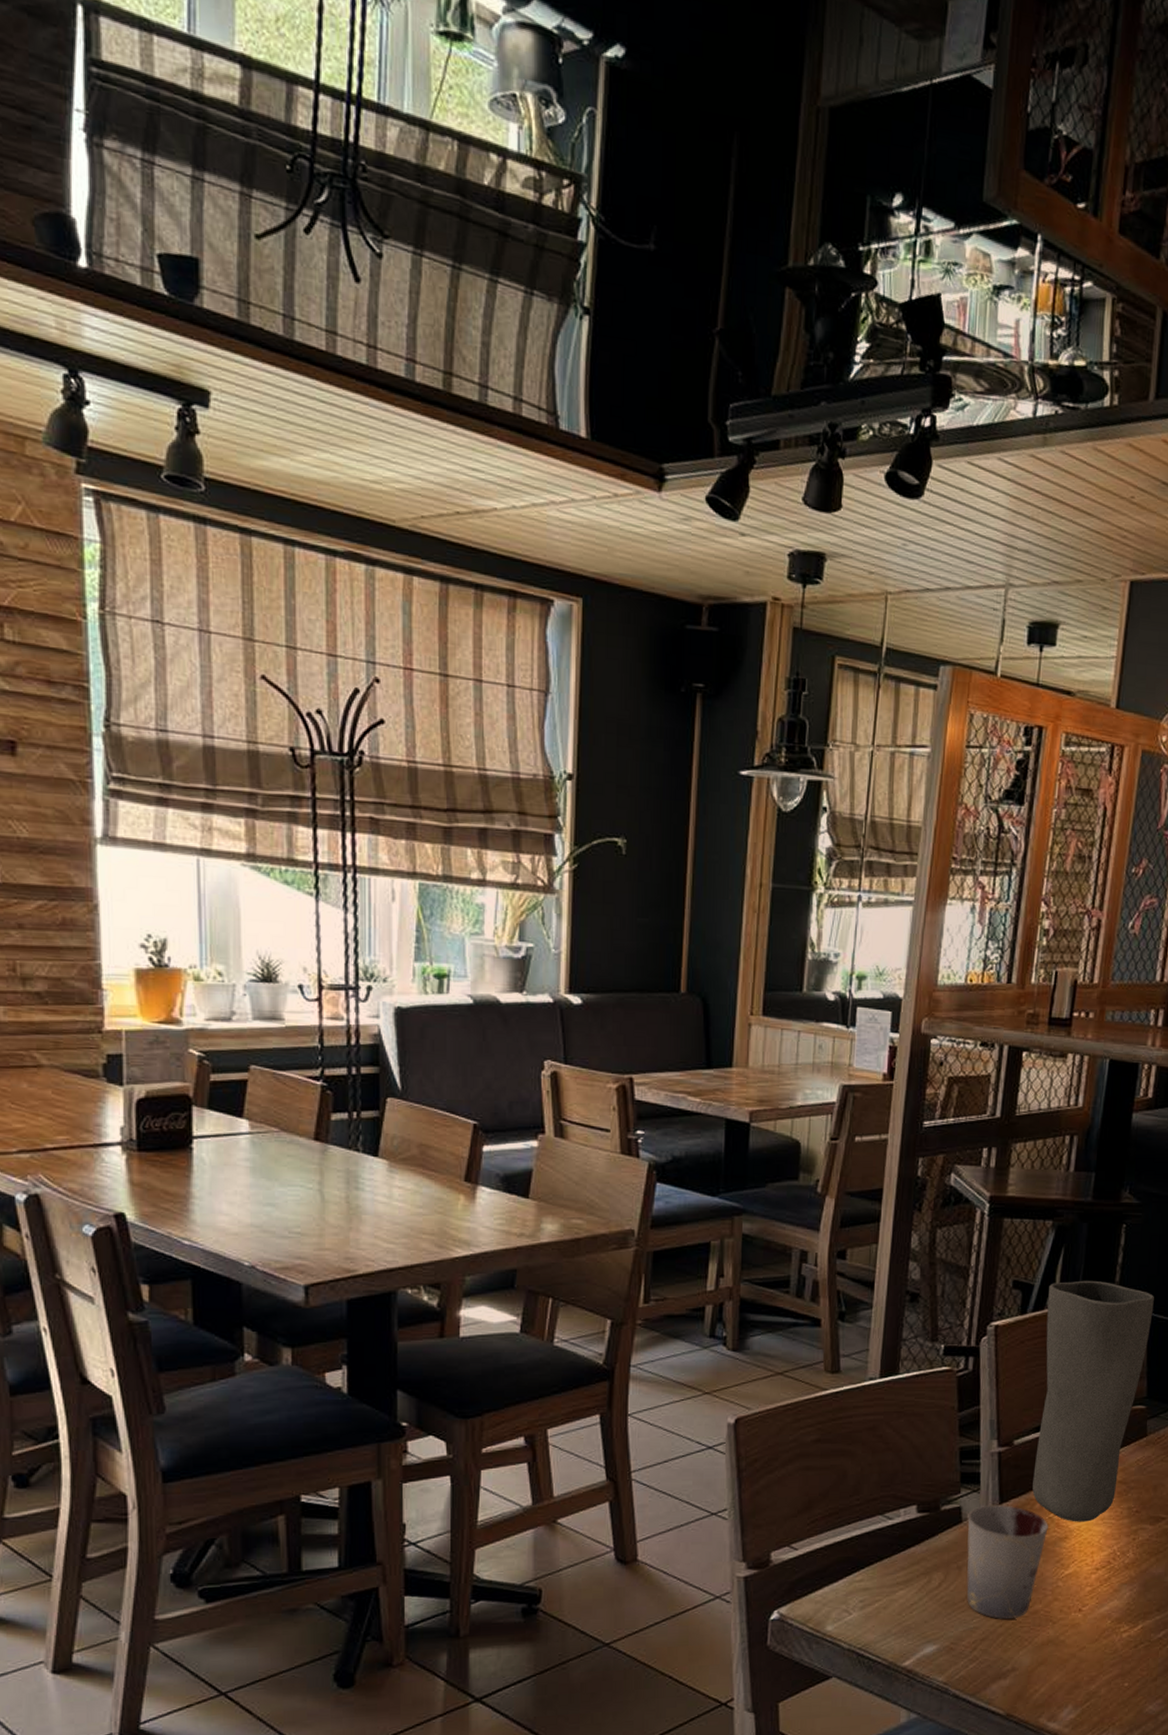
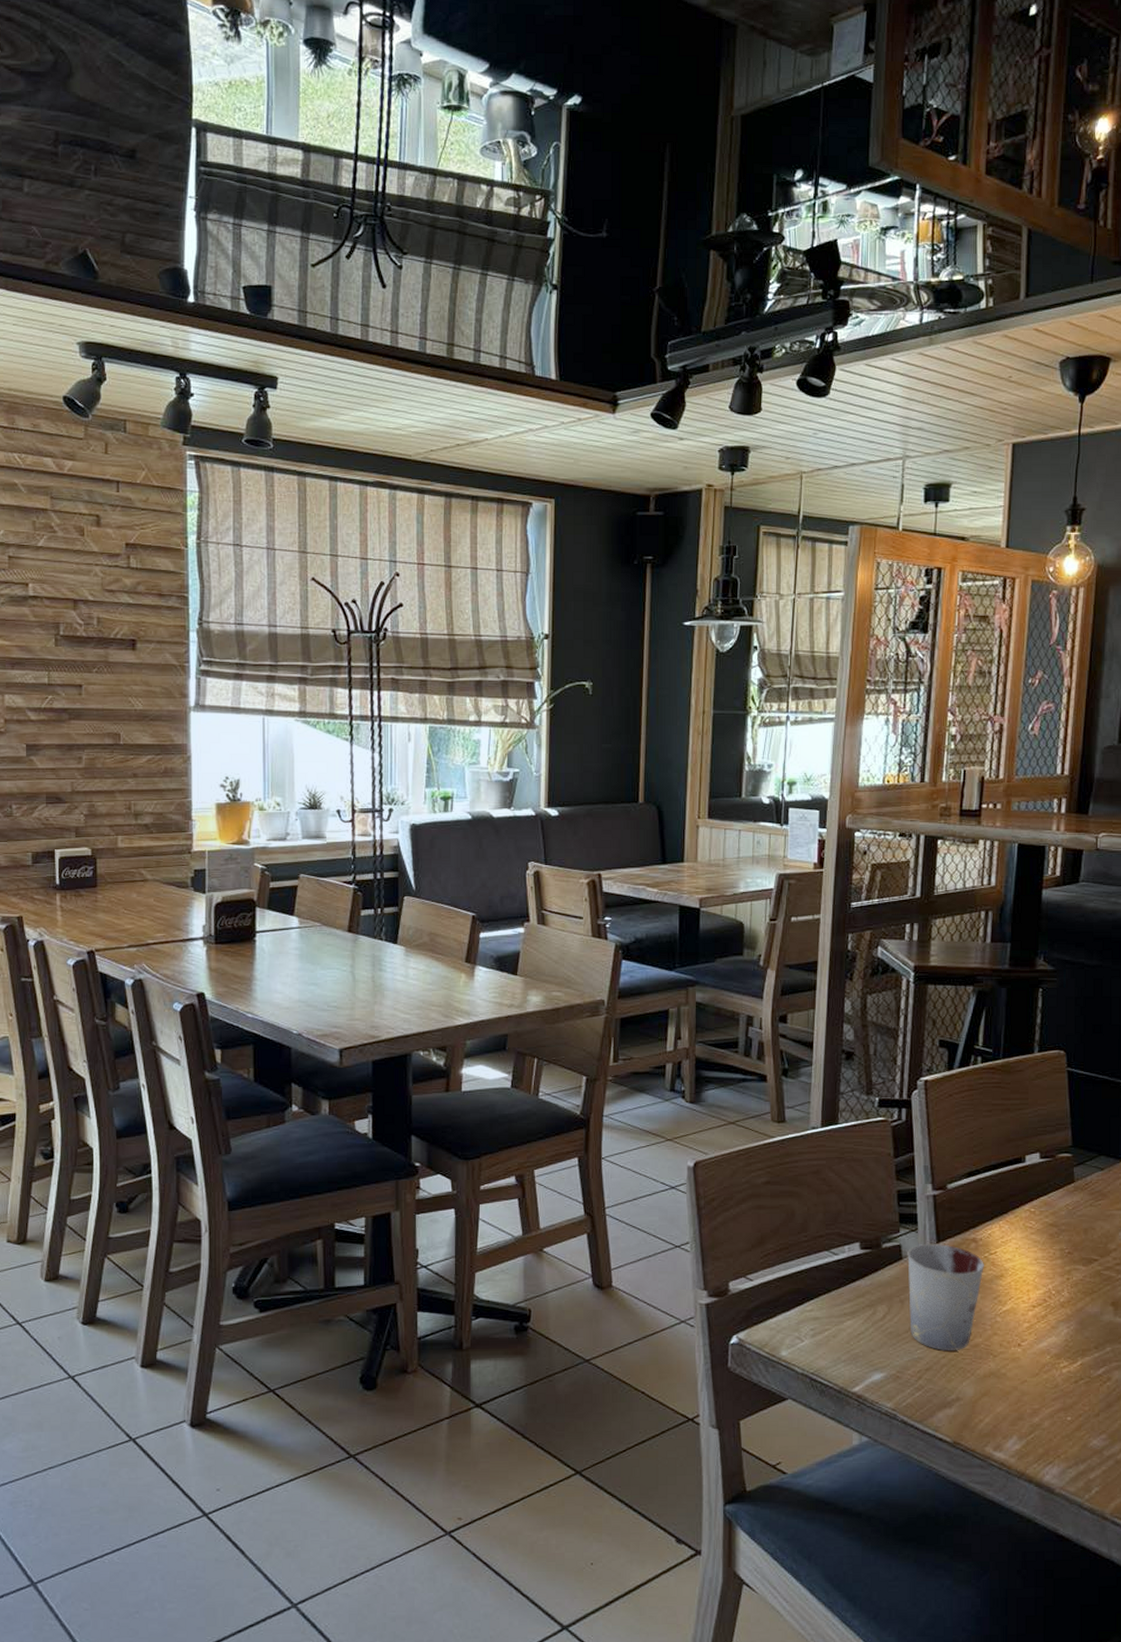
vase: present [1032,1280,1154,1522] -> none [967,1039,1073,1262]

